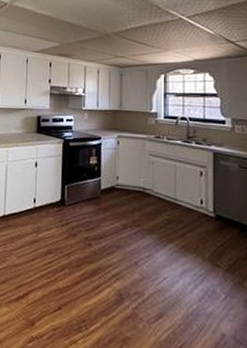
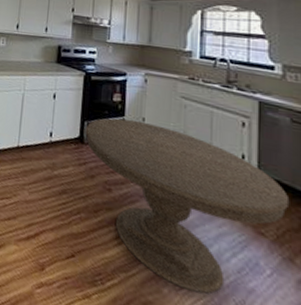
dining table: none [66,179,239,324] -> present [85,118,290,294]

